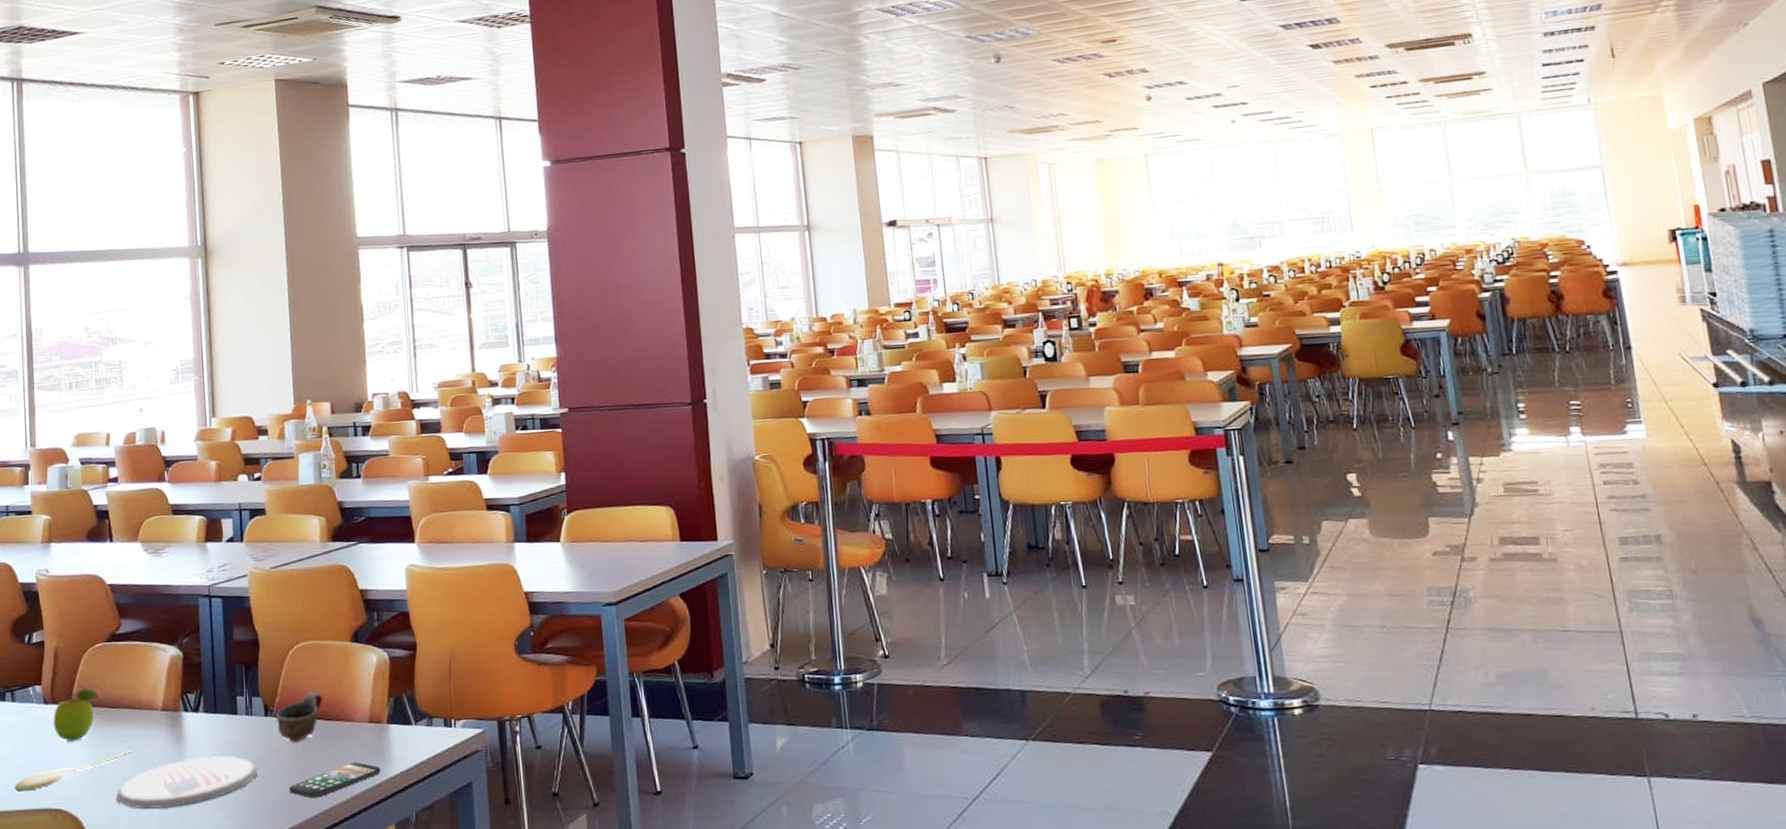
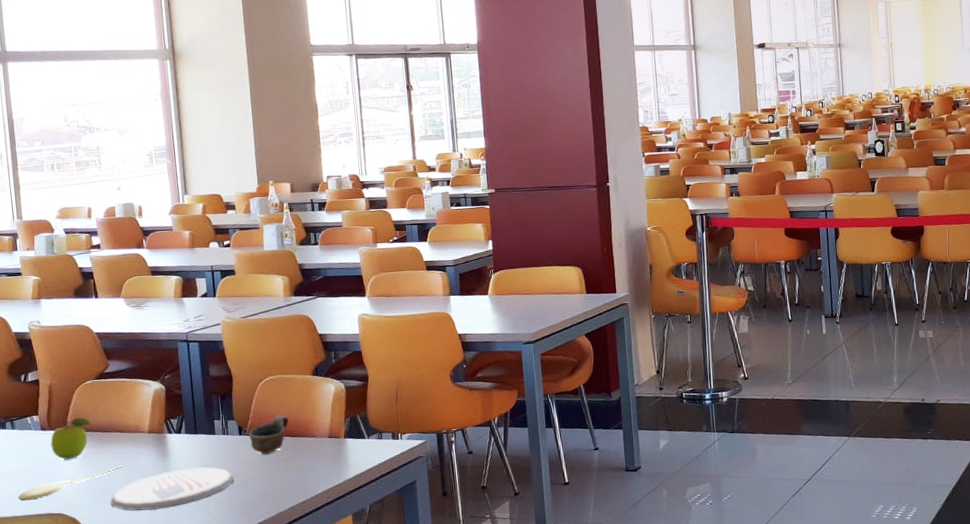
smartphone: present [290,762,381,798] -> none [262,468,340,497]

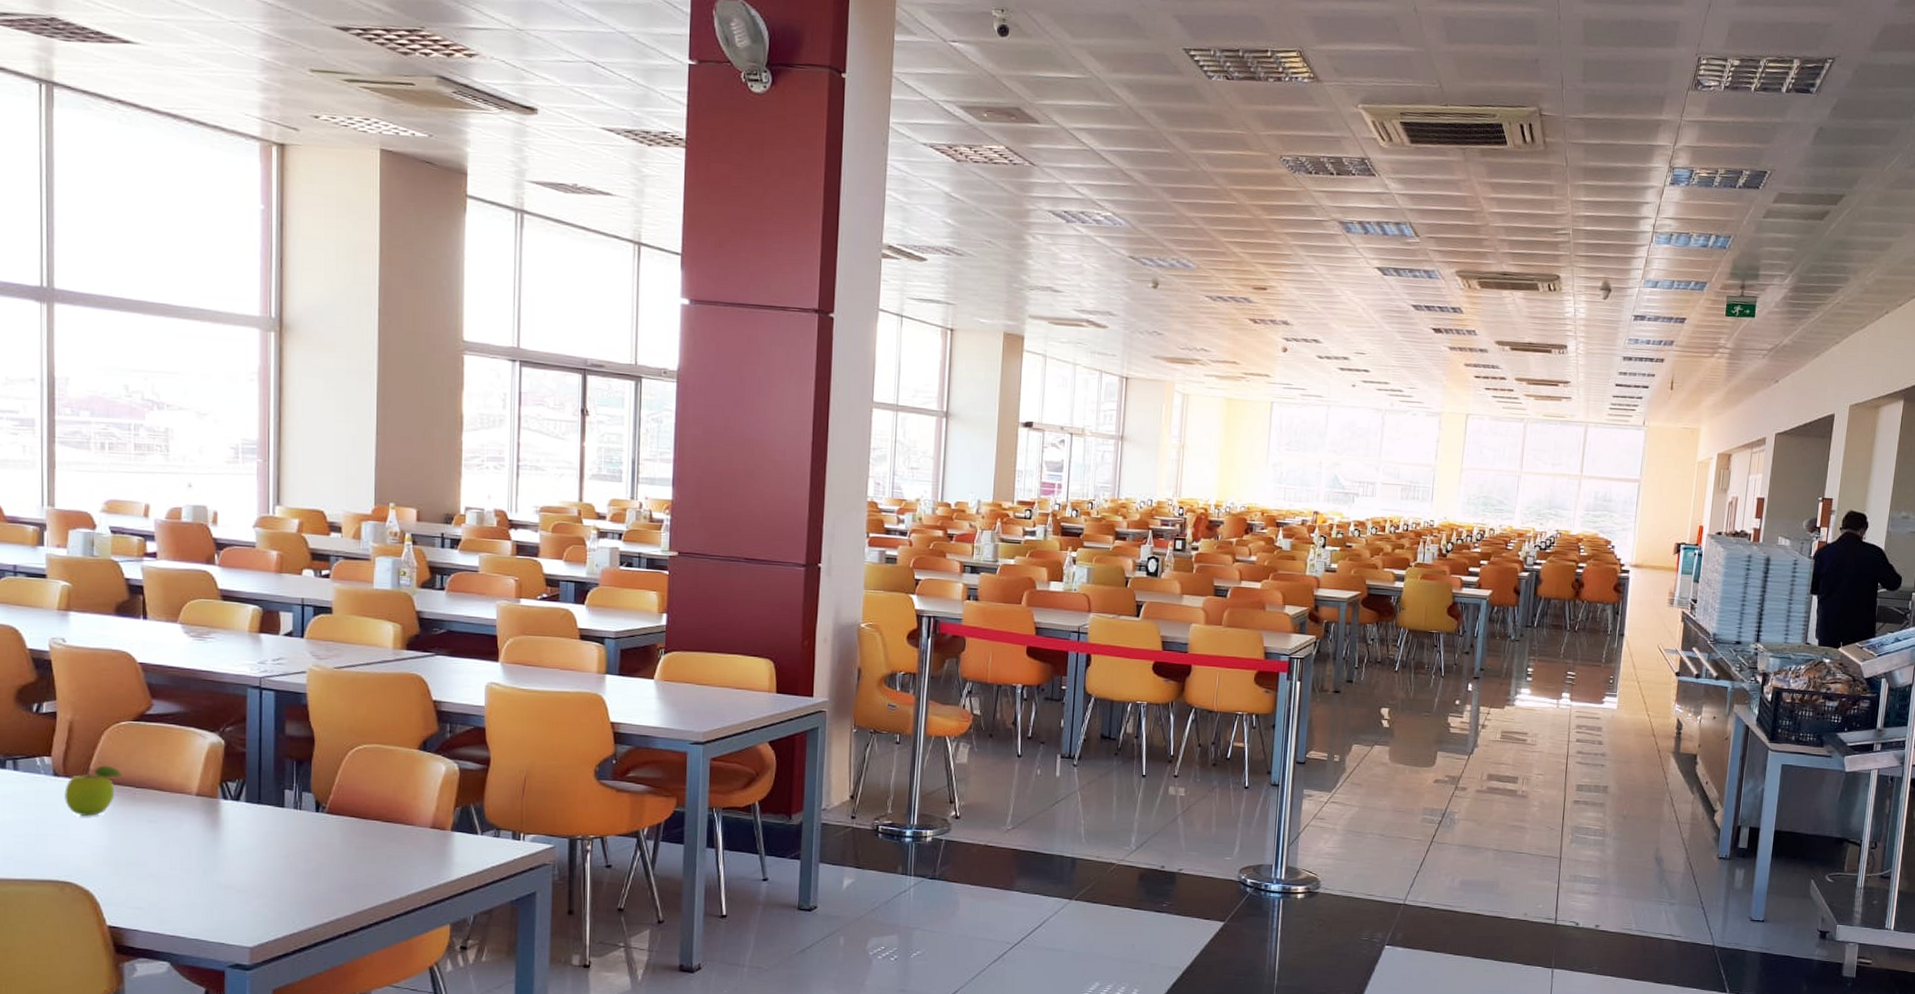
spoon: present [18,466,123,501] -> none [13,832,158,861]
plate: present [110,467,234,511] -> none [136,844,303,891]
cup: present [248,415,290,455] -> none [328,793,383,840]

